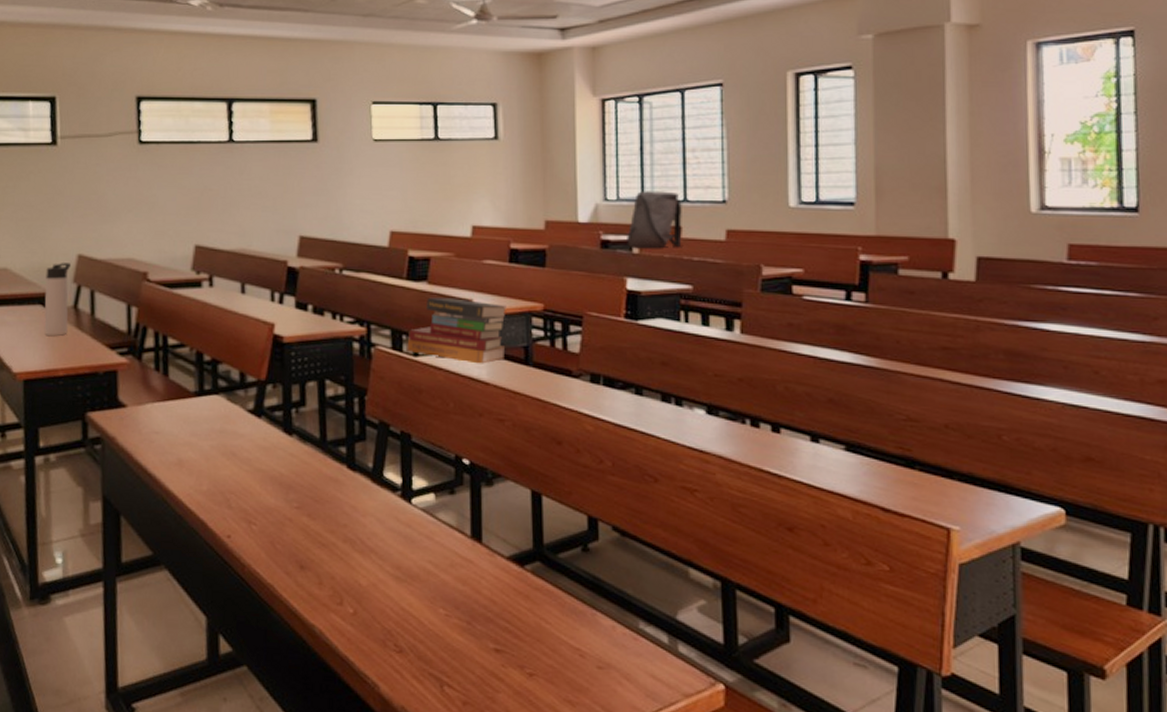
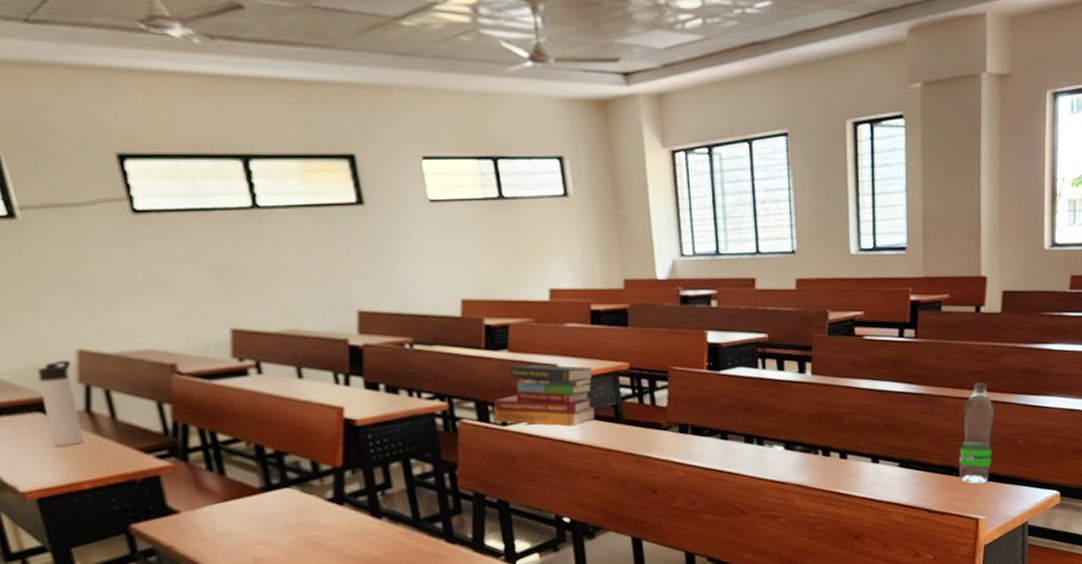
backpack: present [627,191,682,250] -> none [705,244,756,304]
bottle: none [922,361,970,485] -> present [958,382,995,484]

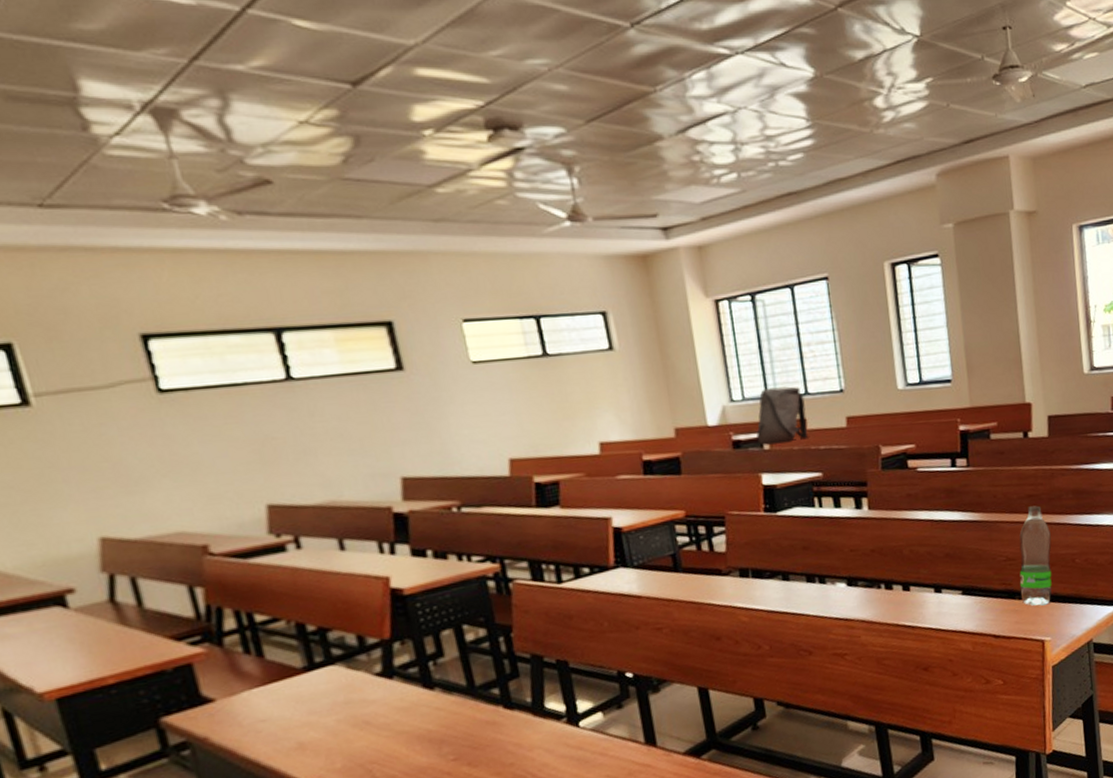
thermos bottle: present [37,361,85,447] -> none [55,549,109,642]
books: present [493,364,596,427] -> none [548,517,653,581]
backpack: none [705,244,756,304] -> present [756,386,808,446]

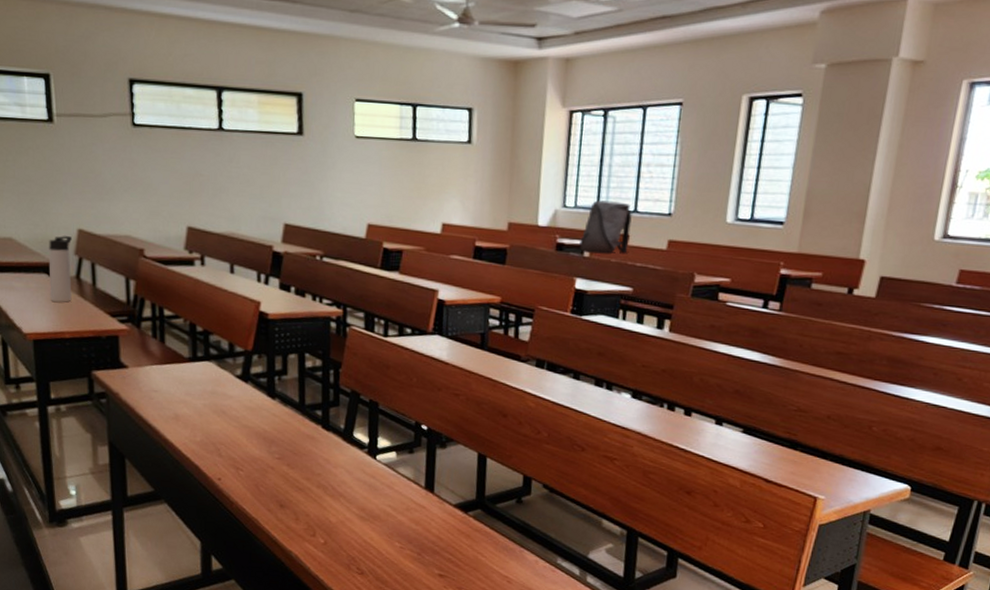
thermos bottle: none [55,549,109,642] -> present [49,236,73,303]
bottle: present [1019,505,1052,606] -> none [803,363,852,464]

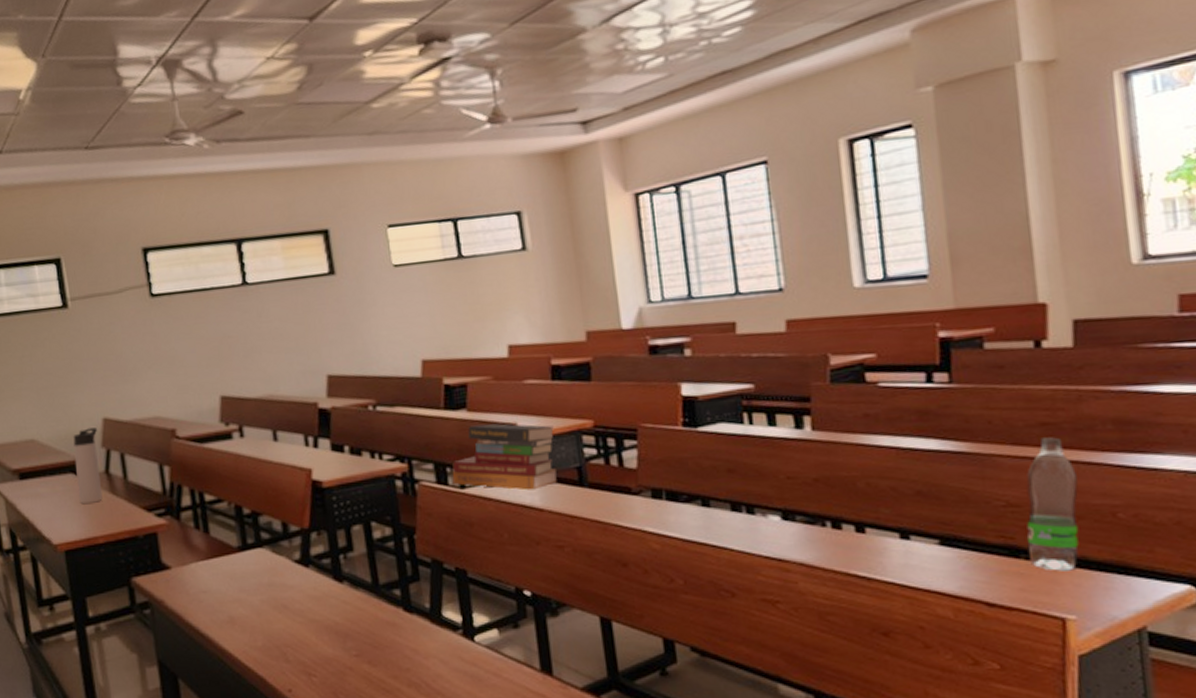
books: none [378,286,468,347] -> present [452,423,558,490]
backpack: present [579,200,632,254] -> none [676,285,738,352]
bottle: none [803,363,852,464] -> present [1026,437,1079,571]

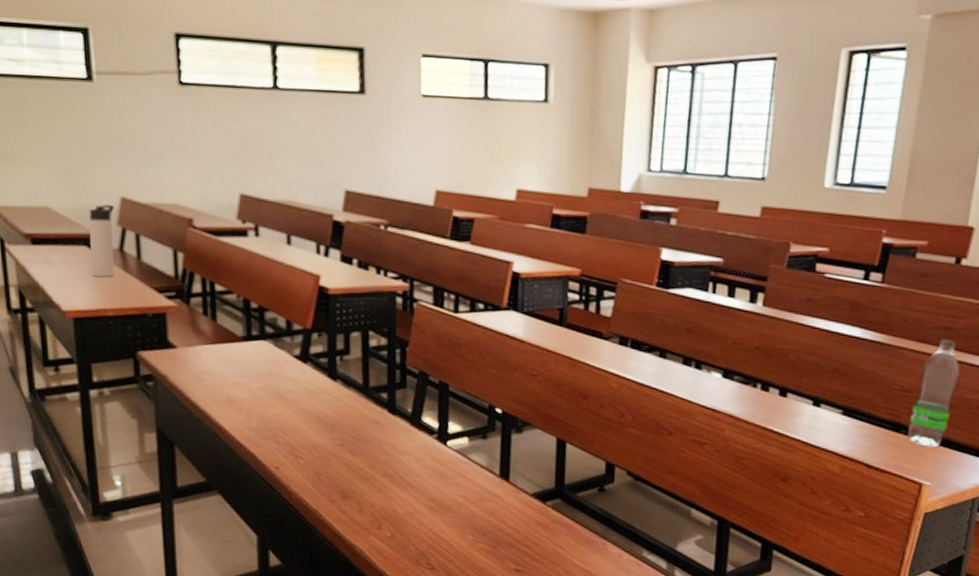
books: present [452,423,558,490] -> none [448,257,545,323]

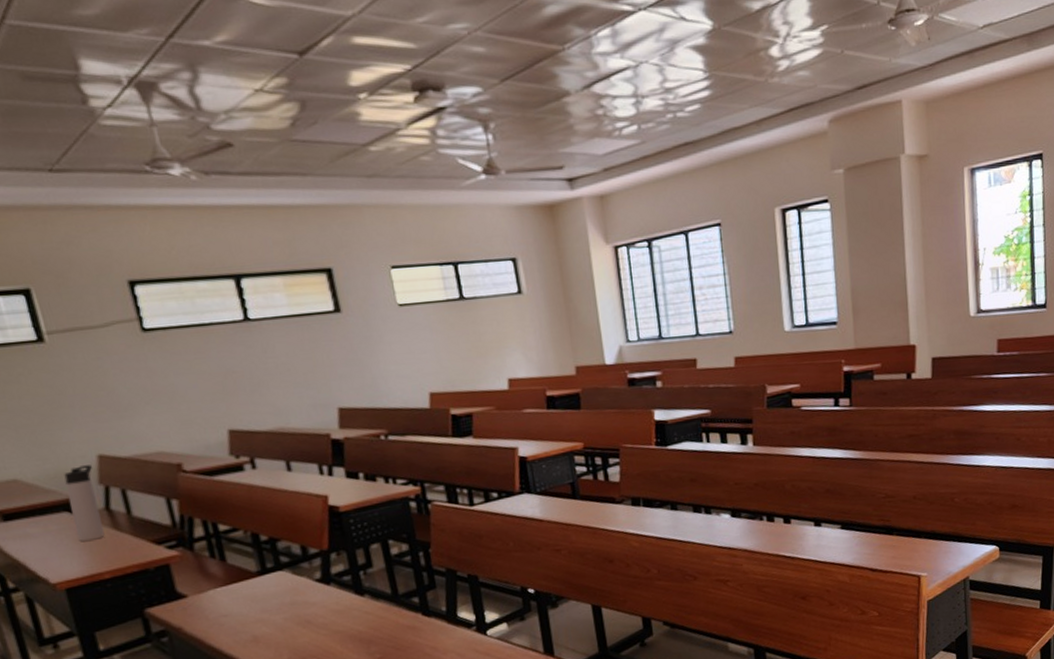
bottle: present [907,339,960,448] -> none [897,445,931,543]

